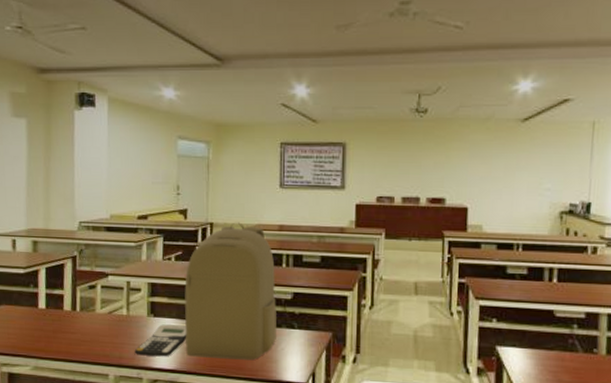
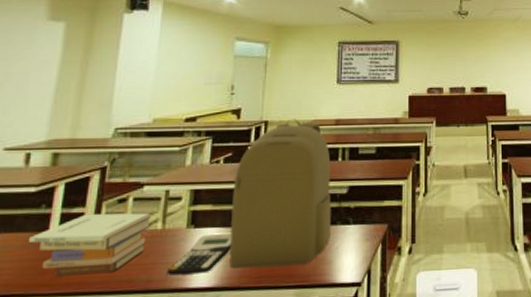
books: none [24,295,117,346] -> present [28,212,151,277]

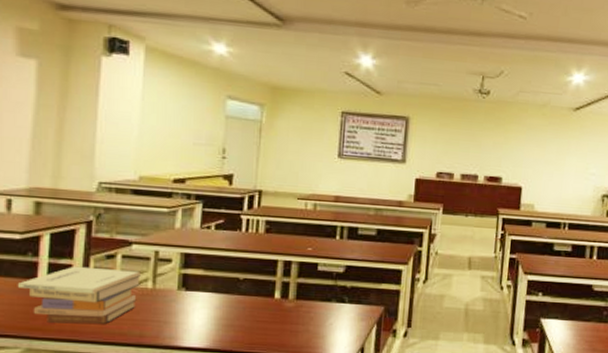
calculator: present [167,234,232,276] -> none [159,298,224,335]
backpack: present [228,119,331,269] -> none [221,190,328,337]

